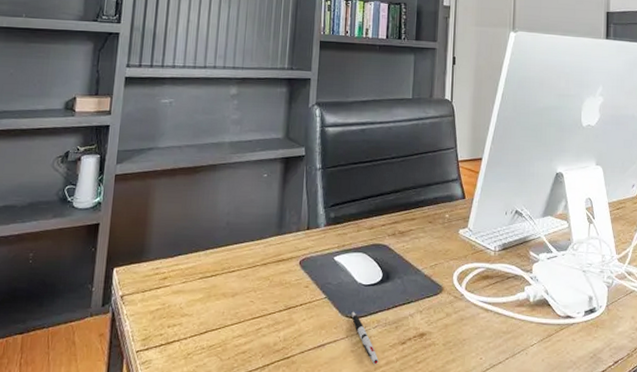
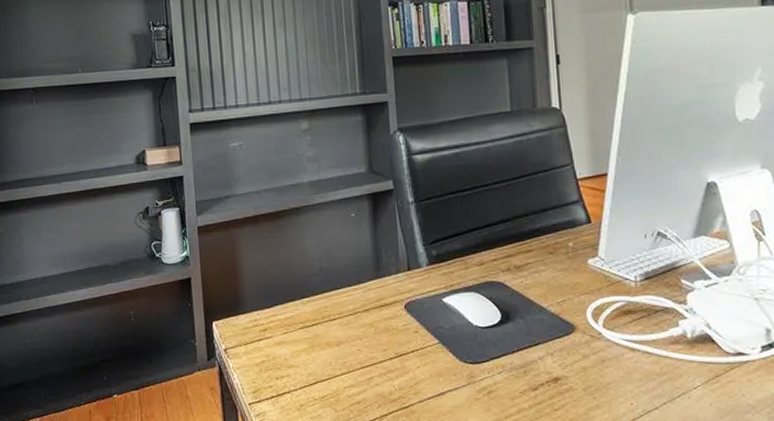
pen: present [351,311,378,365] -> none [470,356,509,413]

